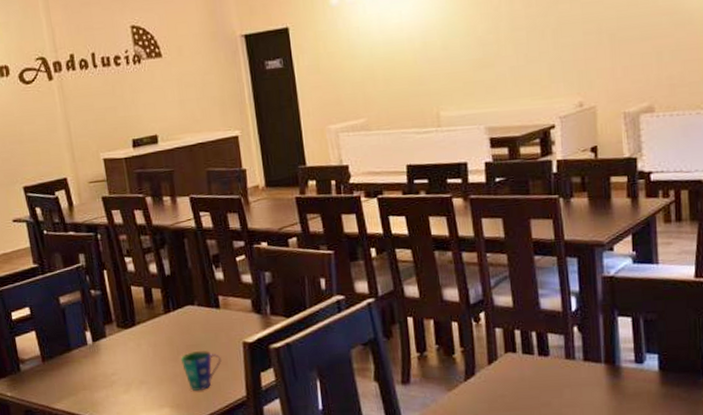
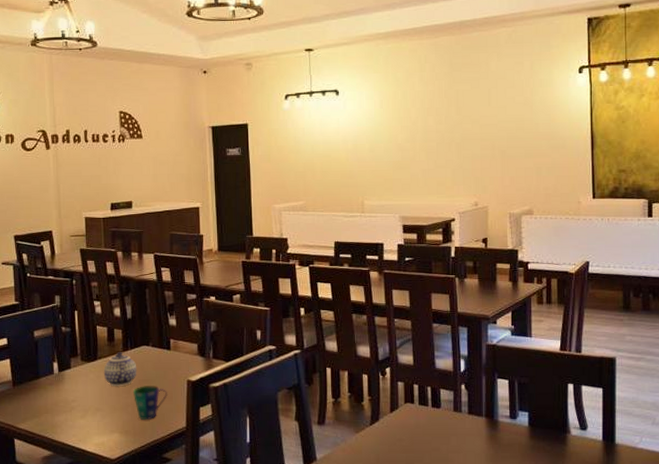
teapot: none [144,314,184,354] -> present [103,352,137,386]

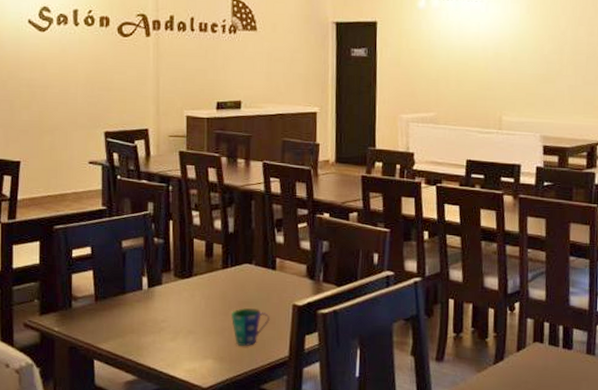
teapot: present [103,352,137,386] -> none [199,269,237,307]

